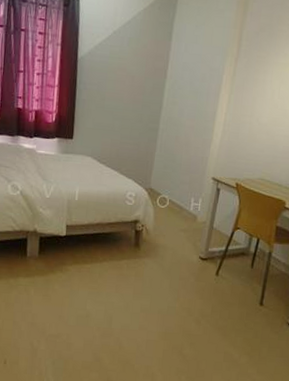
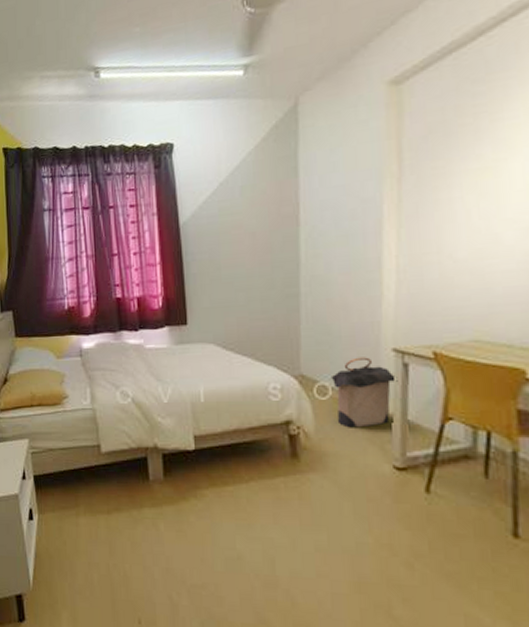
laundry hamper: none [169,180,212,230] -> present [330,357,398,428]

